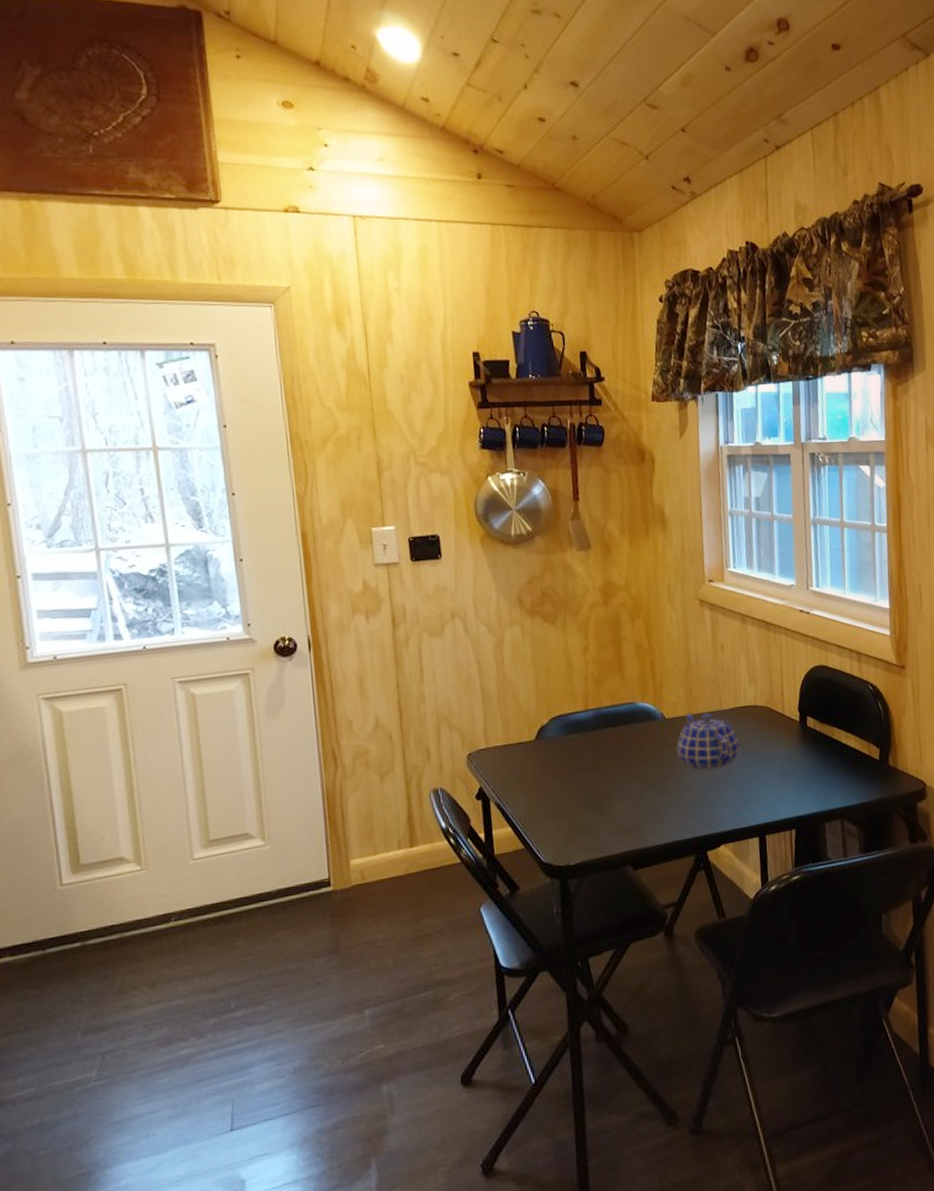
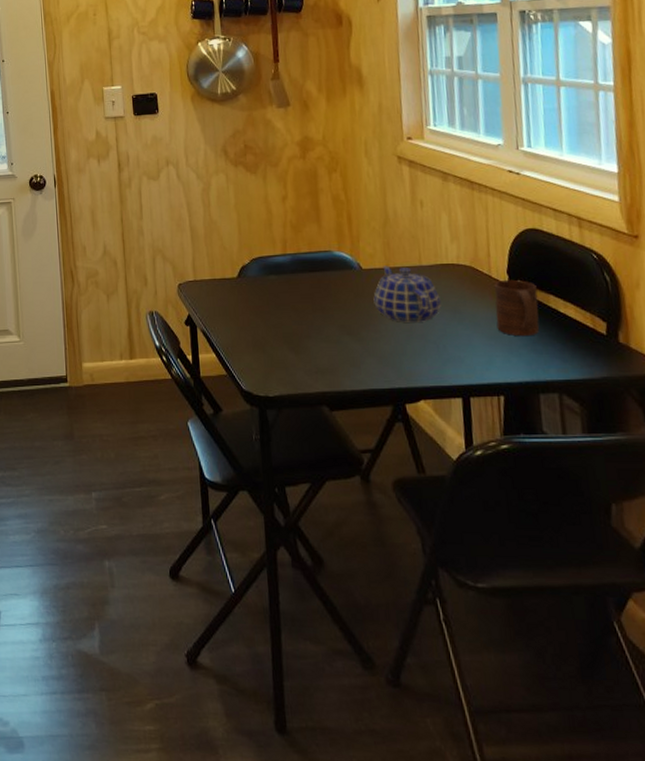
cup: none [787,716,826,770] -> present [494,279,540,337]

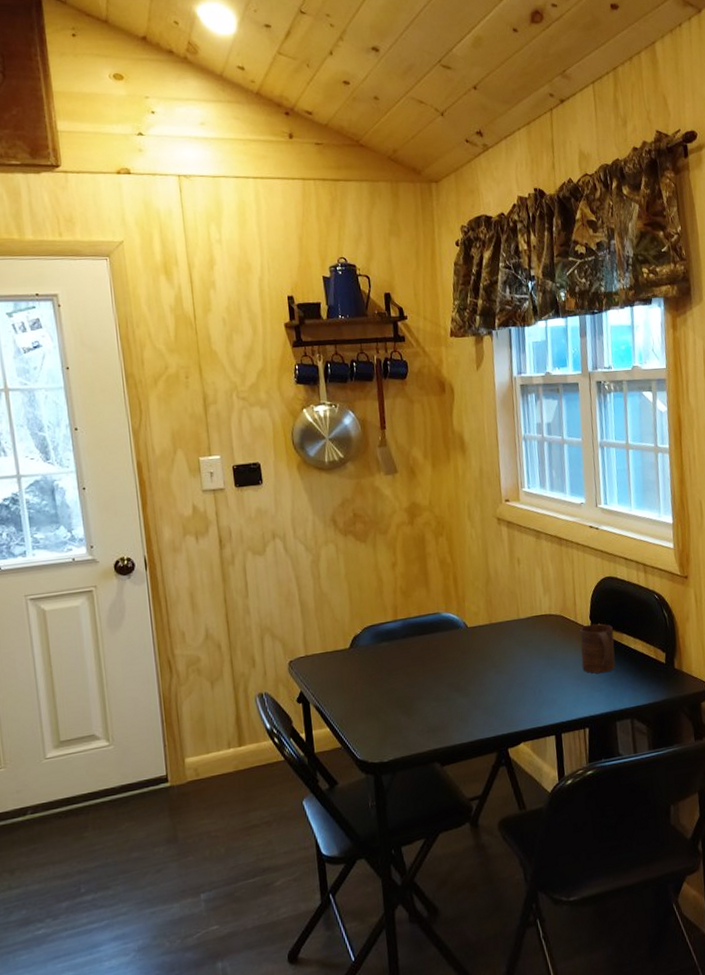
teapot: present [373,266,441,322] -> none [478,622,537,674]

